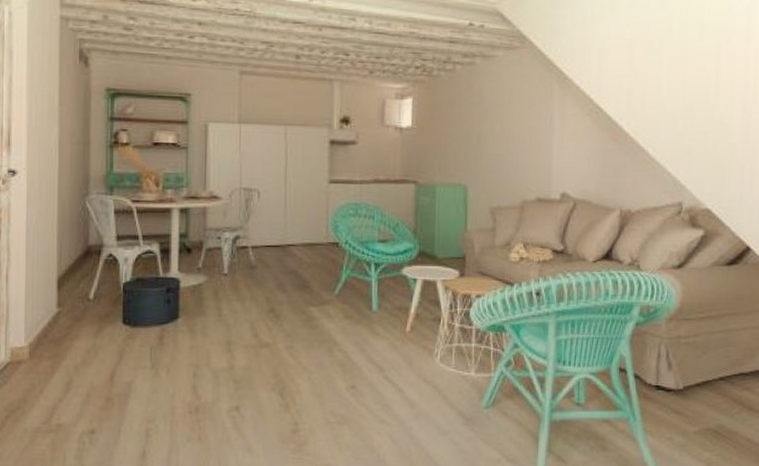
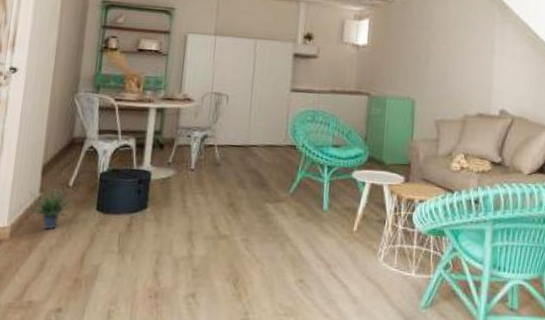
potted plant: none [40,299,98,347] -> present [23,185,75,230]

